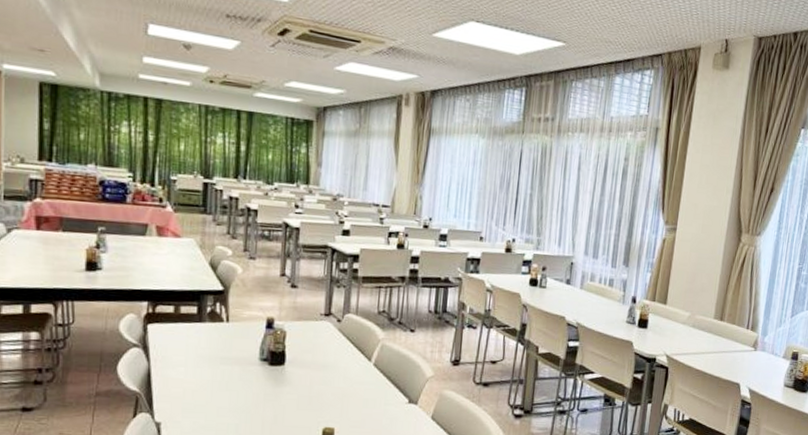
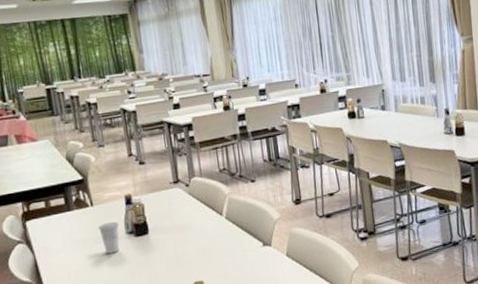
cup: none [229,343,254,379] -> present [98,221,120,254]

